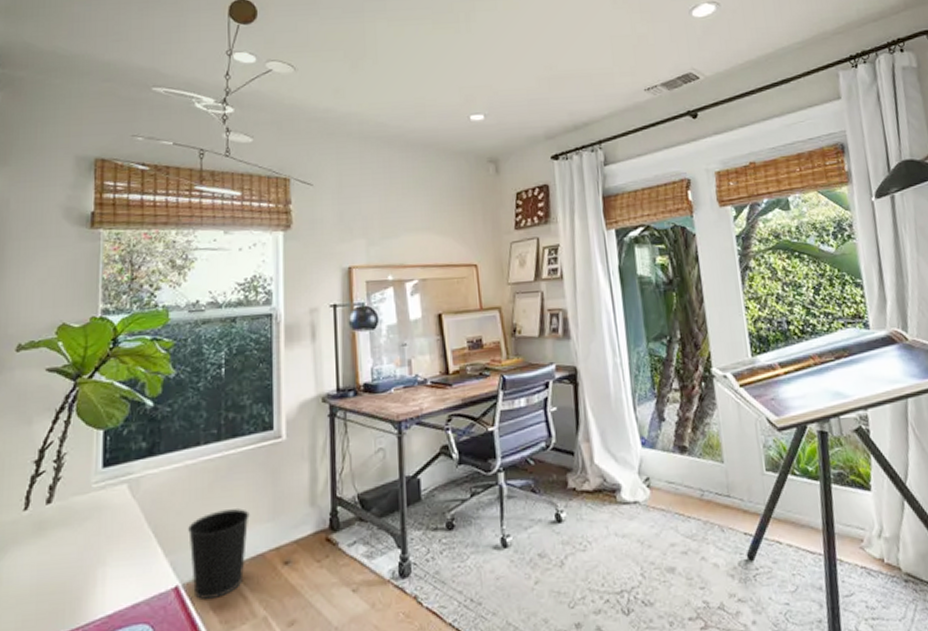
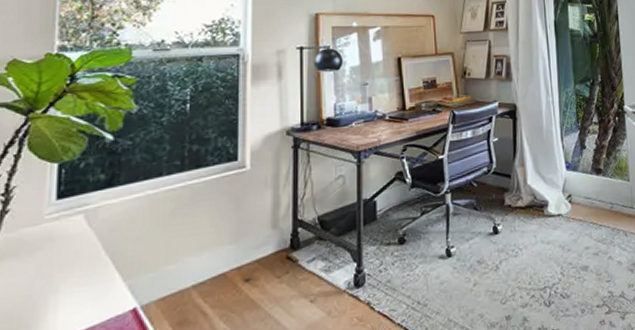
wastebasket: present [188,508,250,599] -> none [148,233,212,319]

